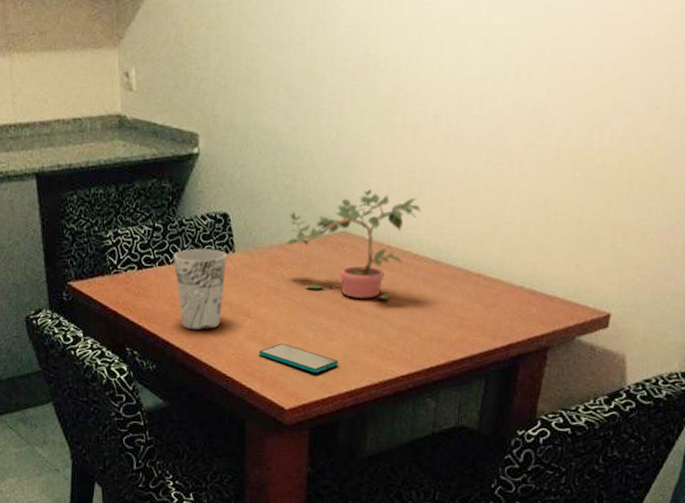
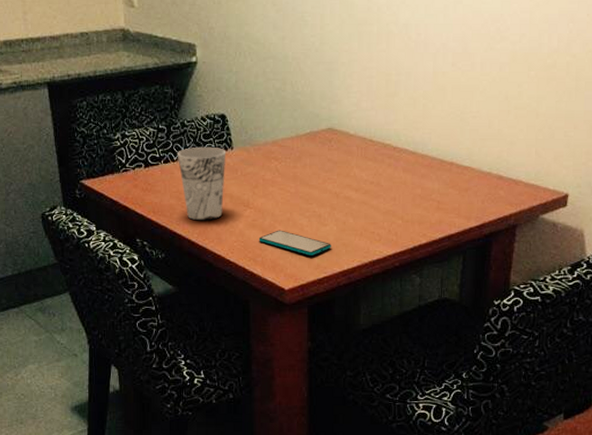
potted plant: present [286,189,421,300] -> none [279,90,398,188]

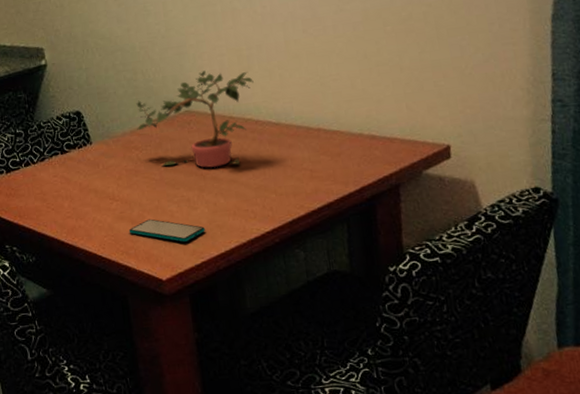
cup: present [177,146,225,221] -> none [36,144,89,220]
potted plant: none [279,90,398,188] -> present [136,70,254,168]

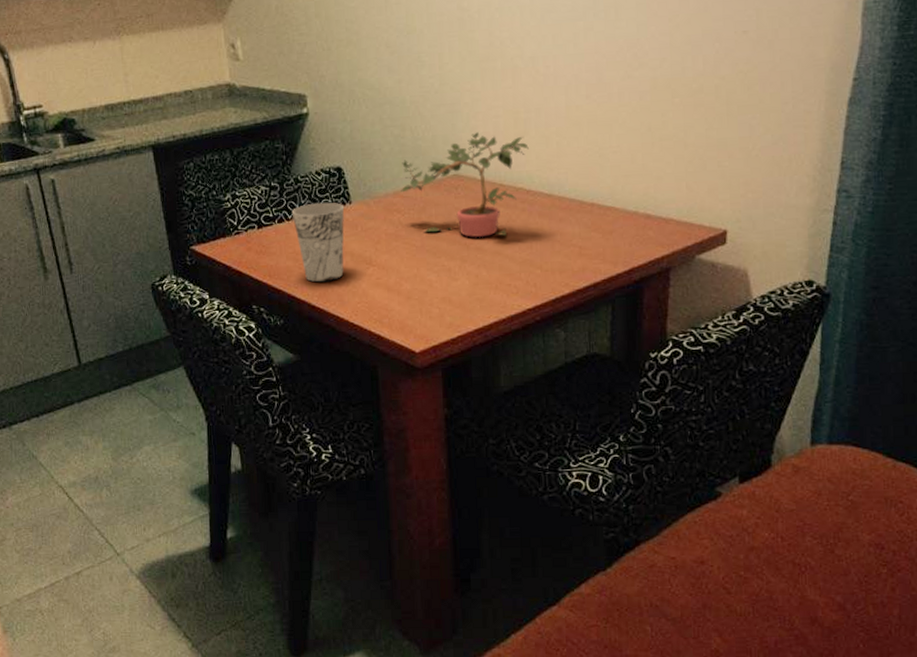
cup: none [36,144,89,220] -> present [291,202,344,283]
smartphone: present [128,219,205,242] -> none [384,287,464,314]

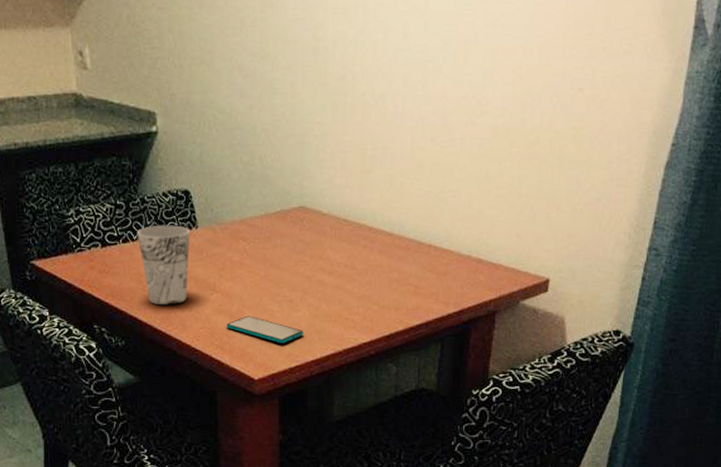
smartphone: none [384,287,464,314] -> present [226,315,303,343]
potted plant: present [401,132,529,238] -> none [247,166,374,271]

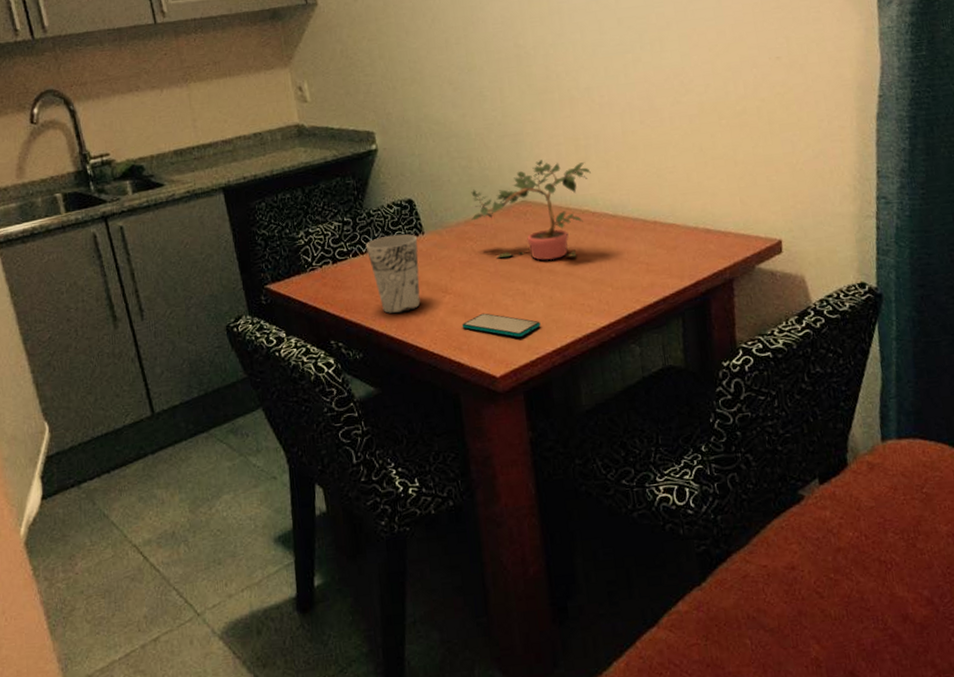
potted plant: none [247,166,374,271] -> present [471,160,591,261]

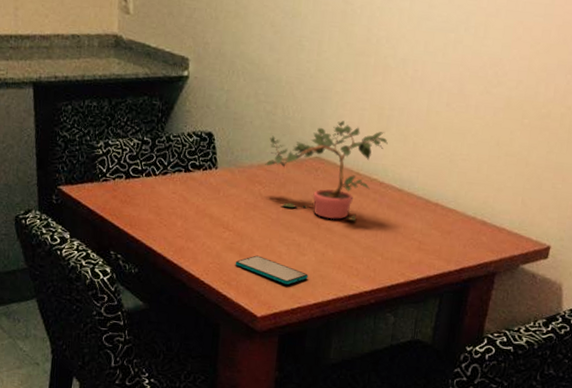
cup: present [365,234,421,314] -> none [159,163,209,240]

